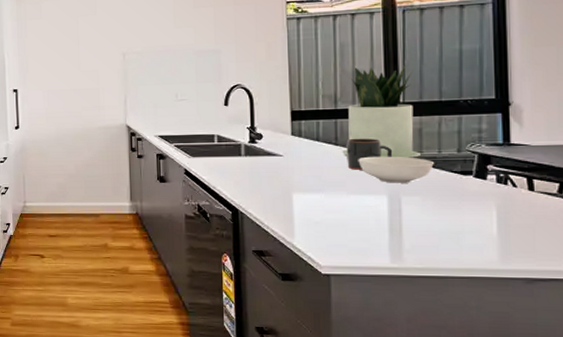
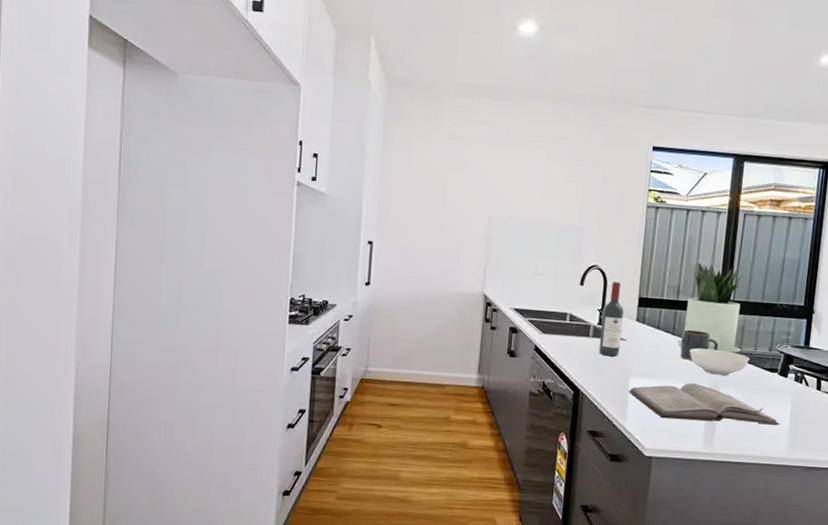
wine bottle: none [252,98,277,174] -> present [598,282,625,357]
diary: none [293,193,485,233] -> present [628,382,780,426]

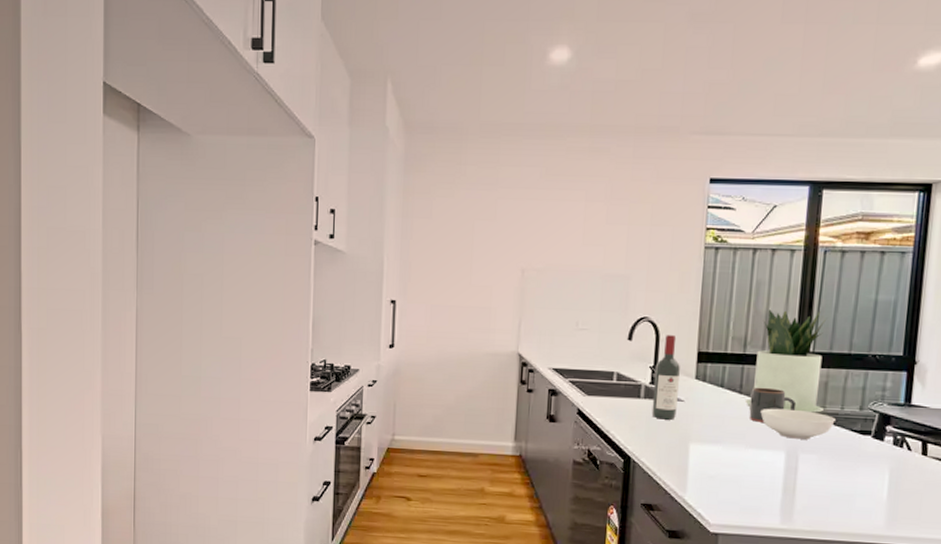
diary: present [628,382,780,426] -> none [688,448,875,497]

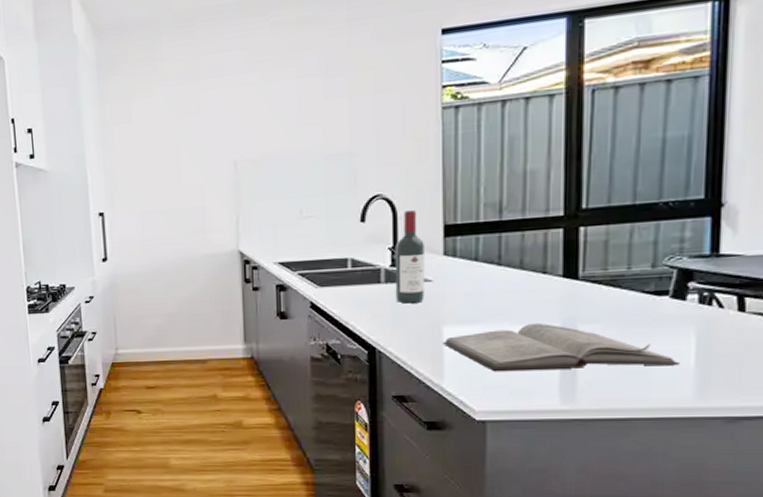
diary: none [688,448,875,497] -> present [443,322,679,371]
planter: present [746,309,828,415] -> none [507,159,605,279]
mug: present [749,387,797,422] -> none [512,254,570,295]
bowl: present [760,408,837,440] -> none [526,275,623,309]

